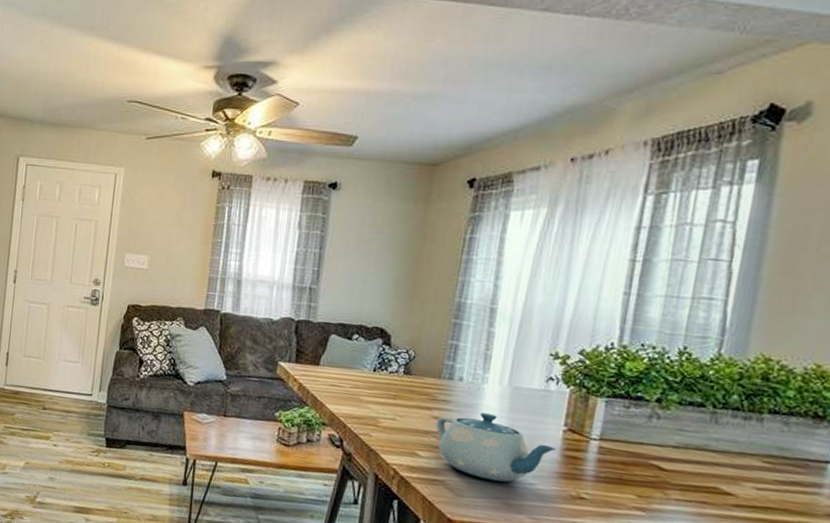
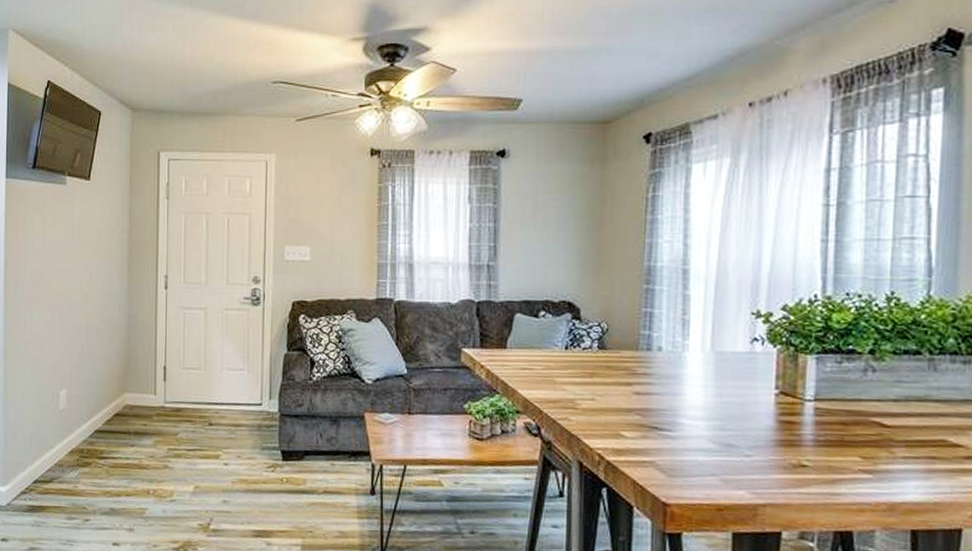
teapot: present [436,413,556,483] -> none [639,383,770,457]

